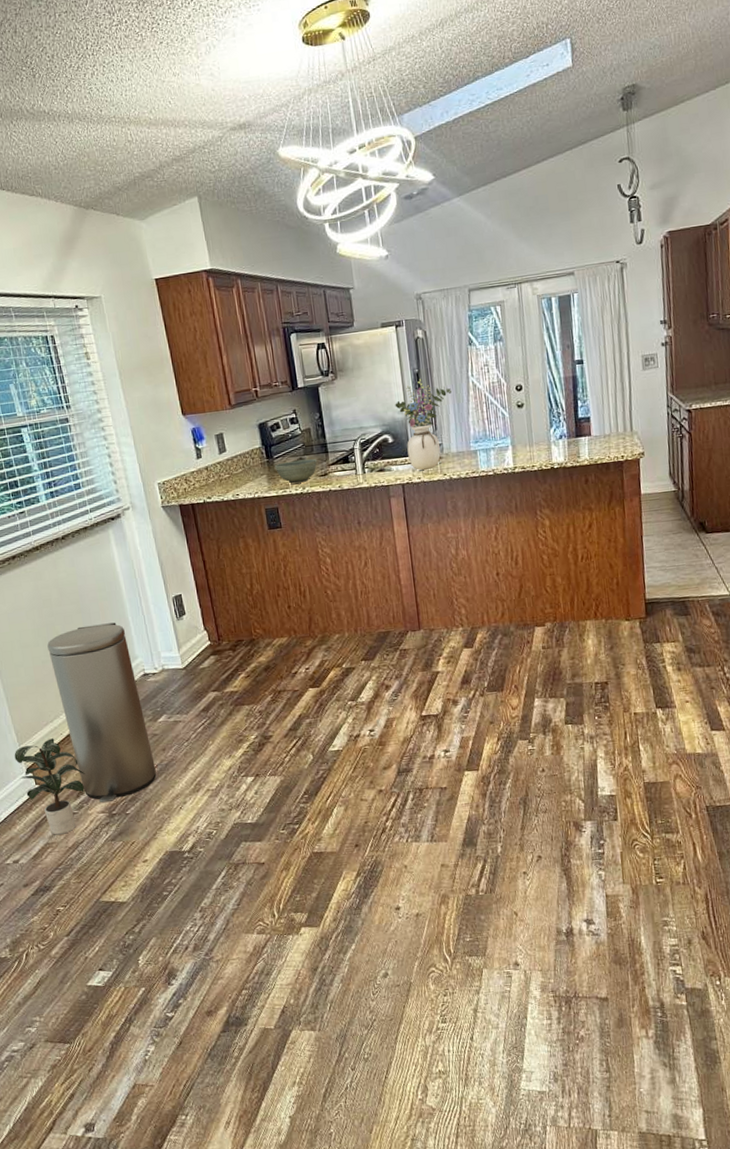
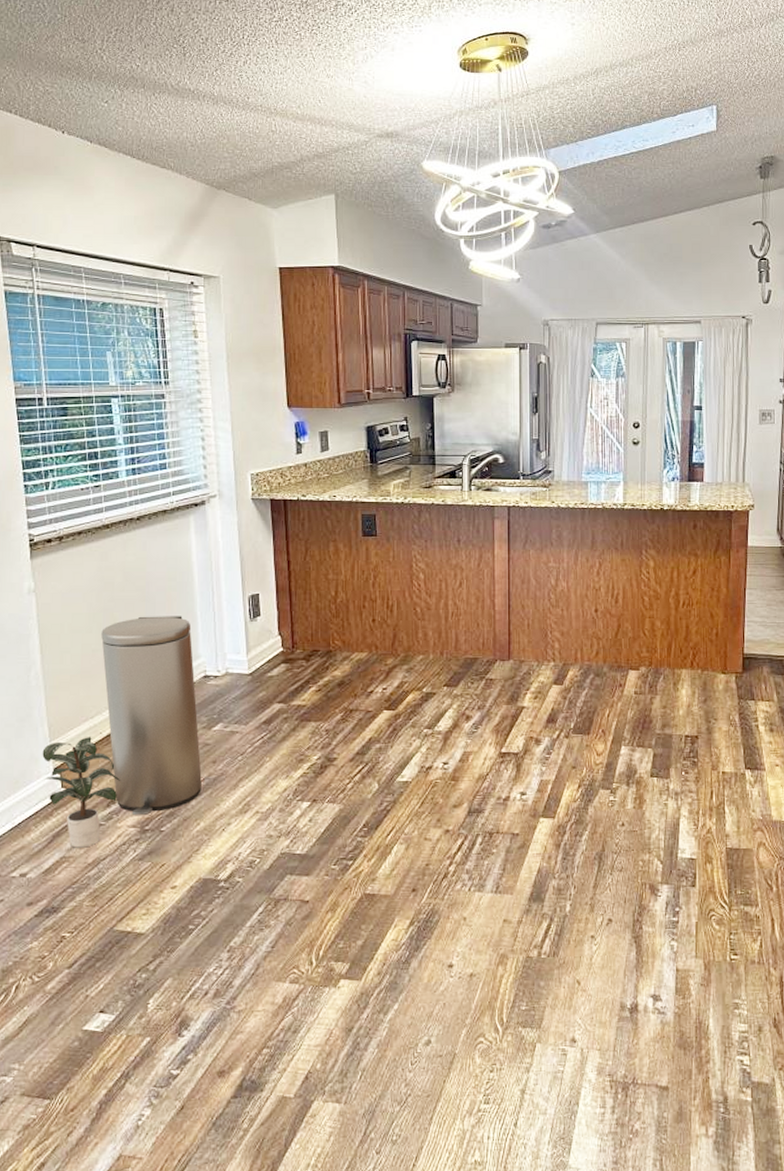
bowl: present [274,458,318,485] -> none [377,469,423,493]
bouquet: present [395,379,451,471] -> none [510,403,568,496]

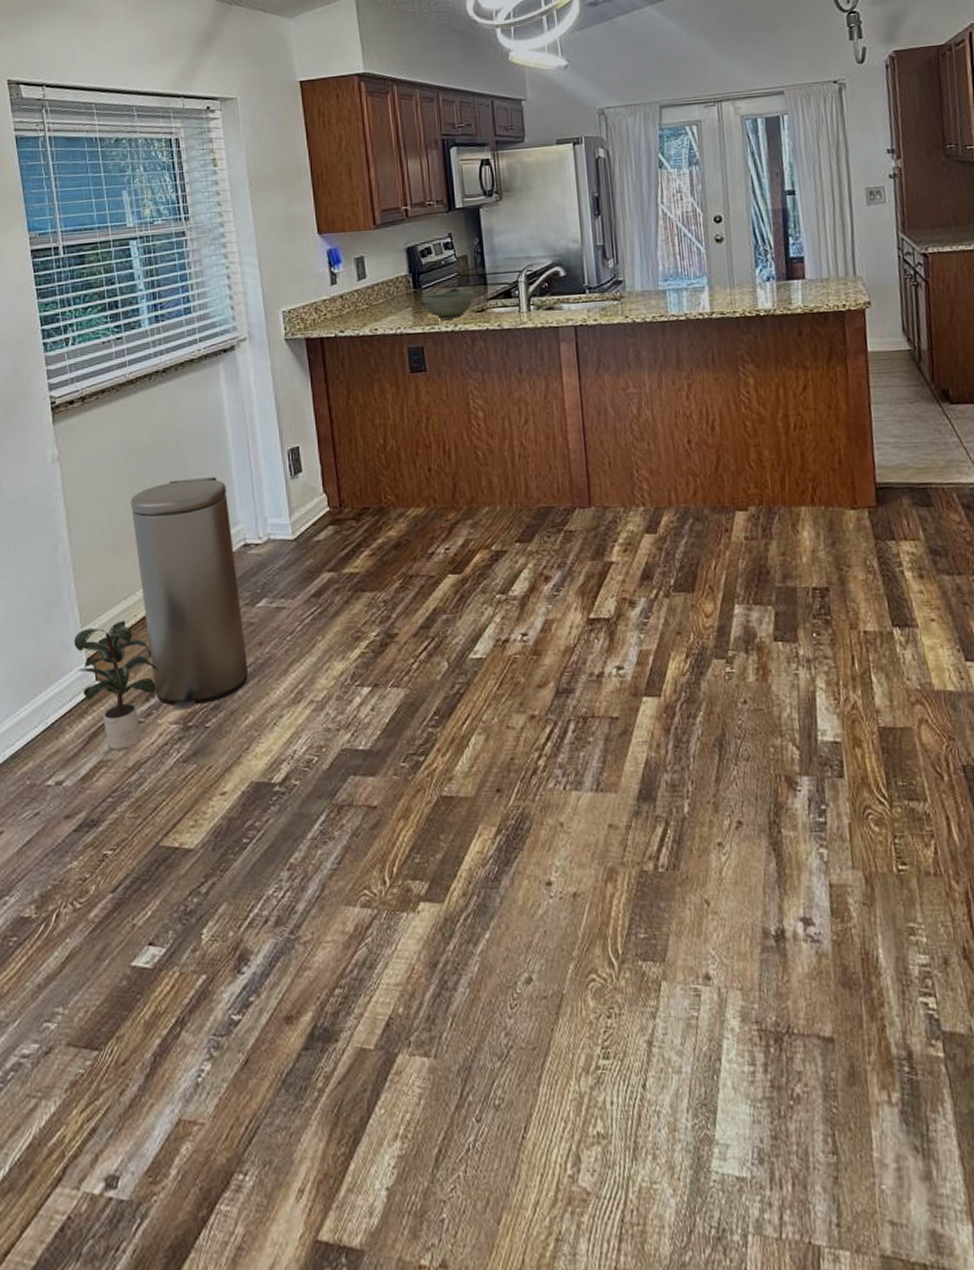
bowl: none [377,469,423,493] -> present [422,290,474,321]

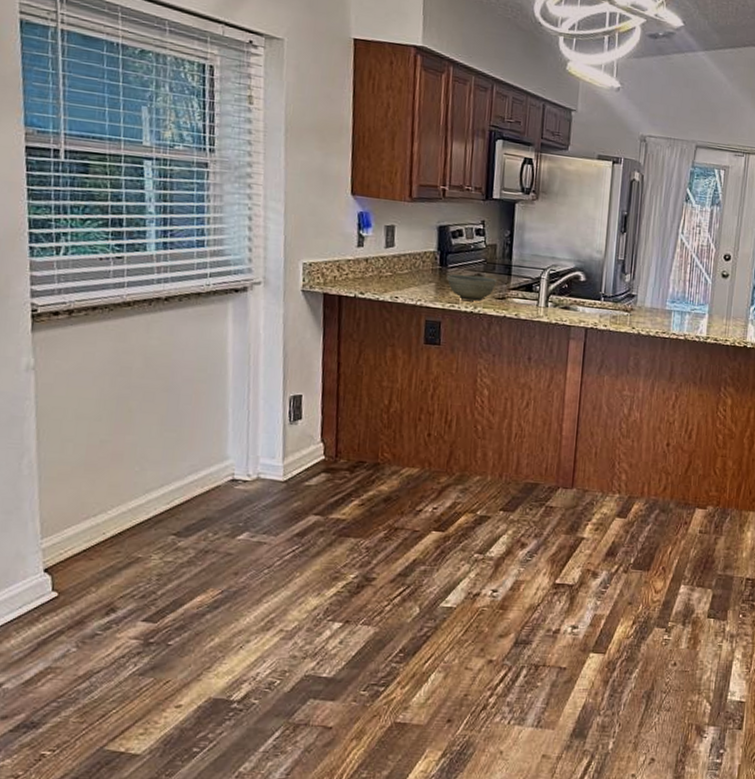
potted plant: present [74,621,160,750] -> none [31,537,125,659]
pedal bin: present [131,477,248,711] -> none [112,408,221,628]

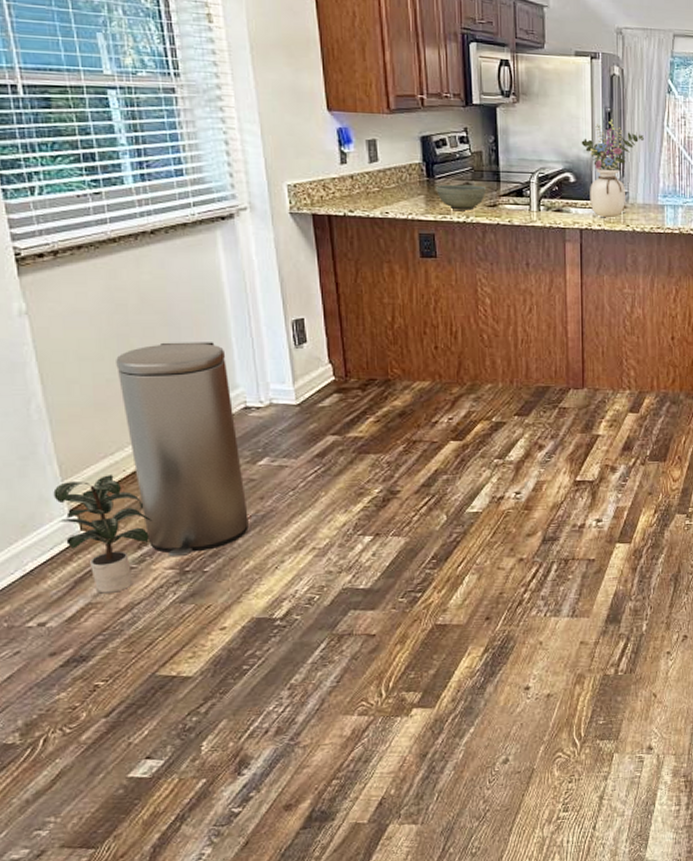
potted plant: none [31,537,125,659] -> present [53,475,153,594]
pedal bin: none [112,408,221,628] -> present [116,342,249,558]
bouquet: none [595,223,658,320] -> present [581,119,644,218]

